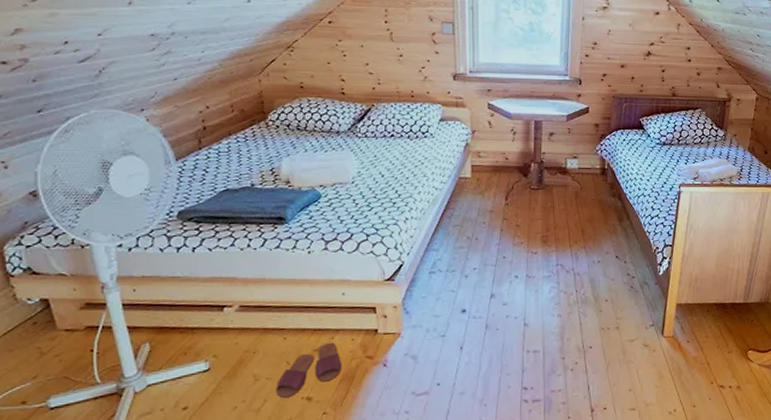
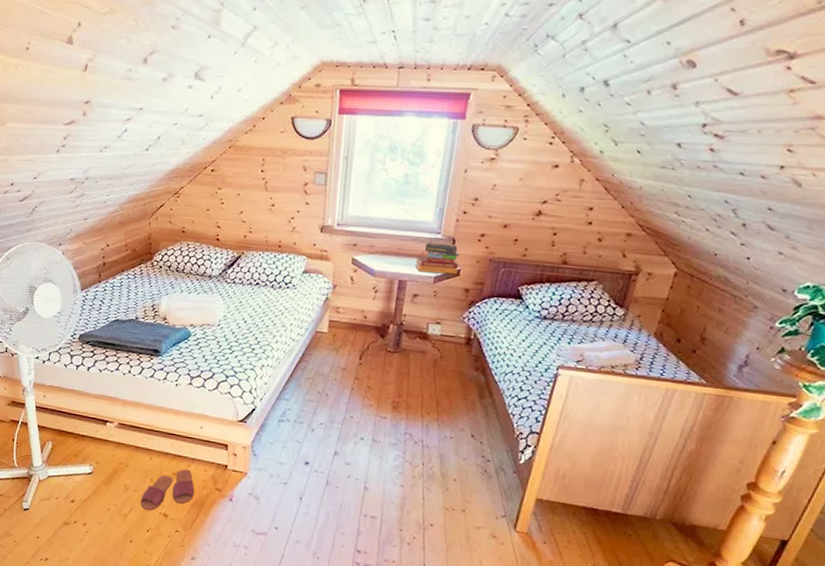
books: none [549,84,587,112] -> present [415,243,460,275]

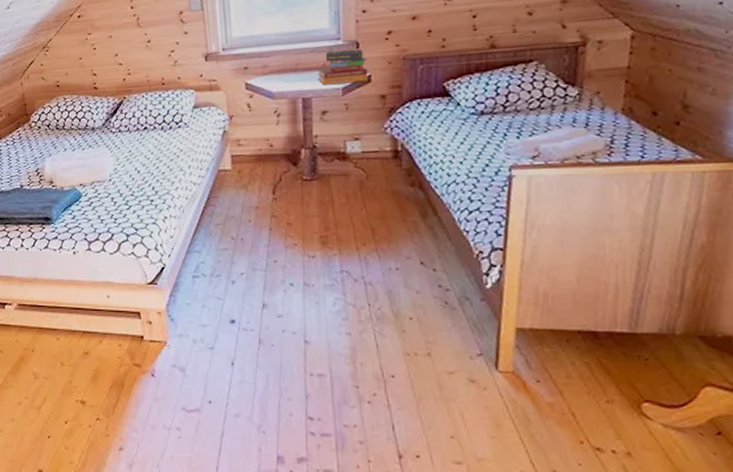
slippers: present [140,469,194,510] -> none [53,346,111,398]

